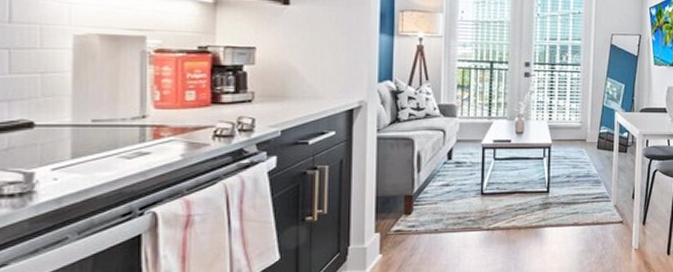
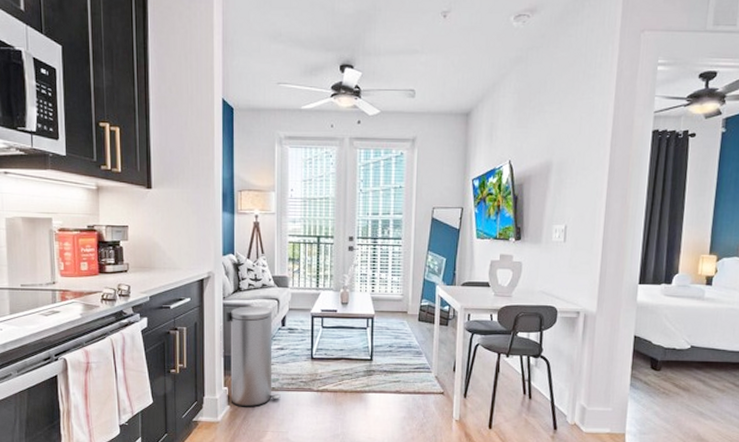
pedal bin: none [380,139,445,255] -> present [226,306,281,408]

